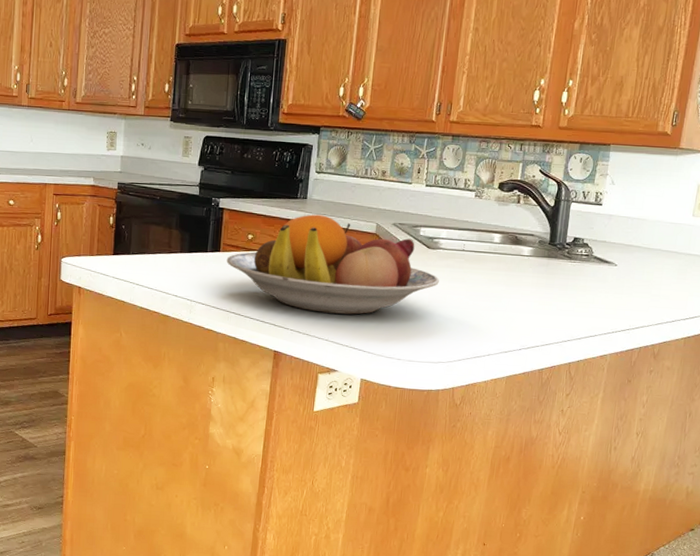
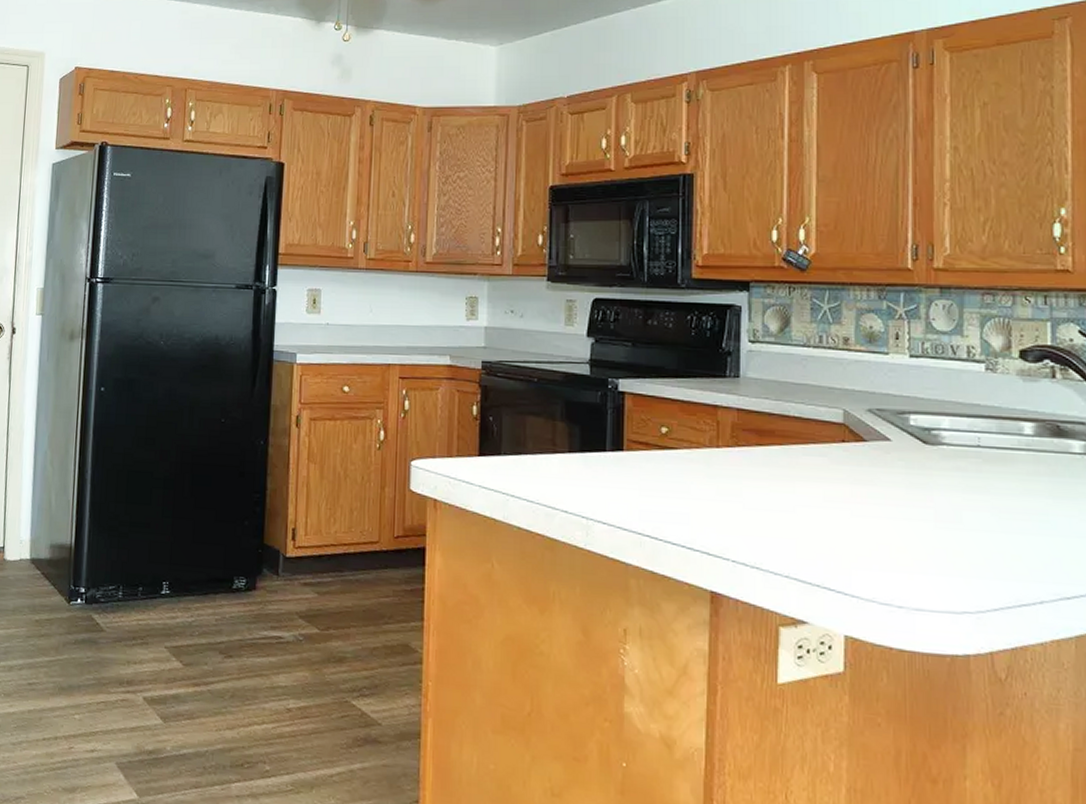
fruit bowl: present [226,214,439,315] -> none [633,398,948,540]

